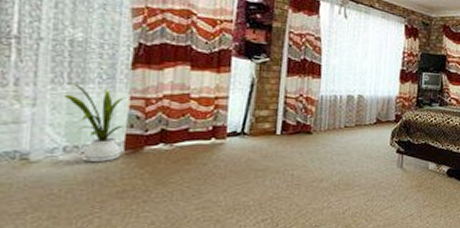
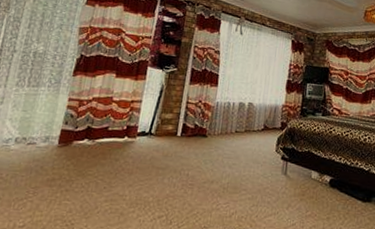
house plant: present [63,83,130,163] -> none [22,86,66,153]

